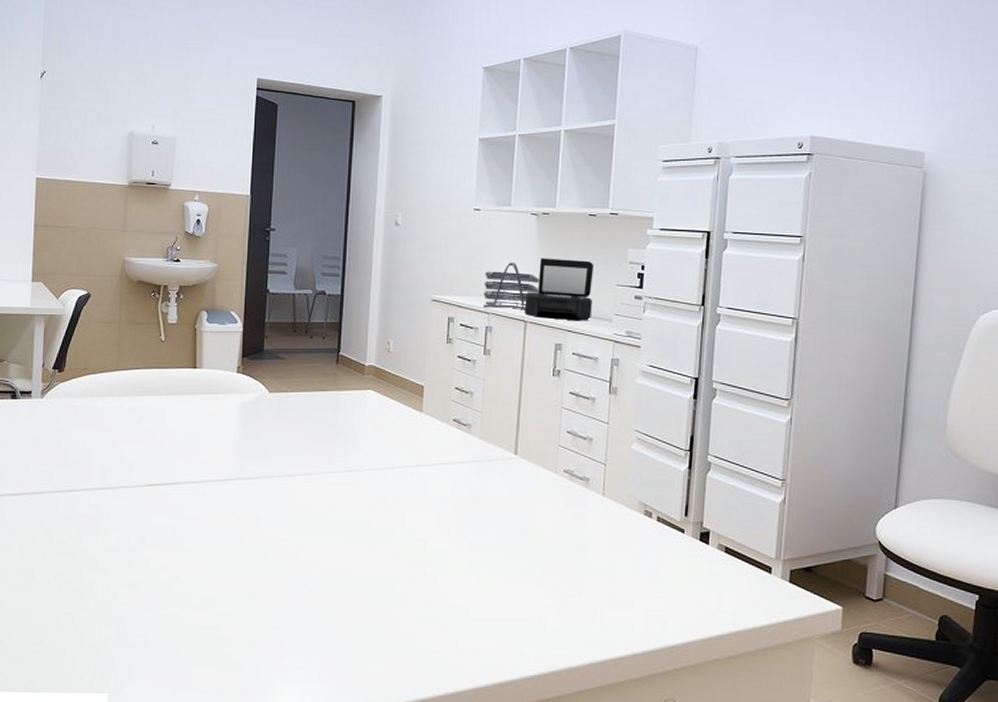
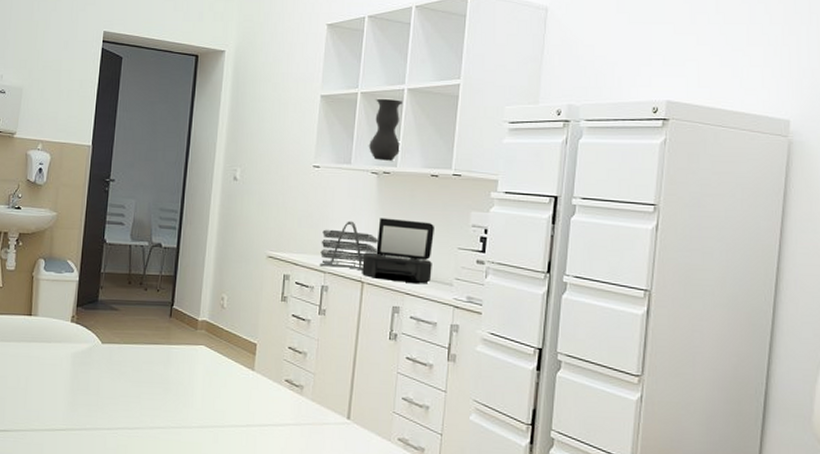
vase: none [528,141,560,202] -> present [369,99,403,161]

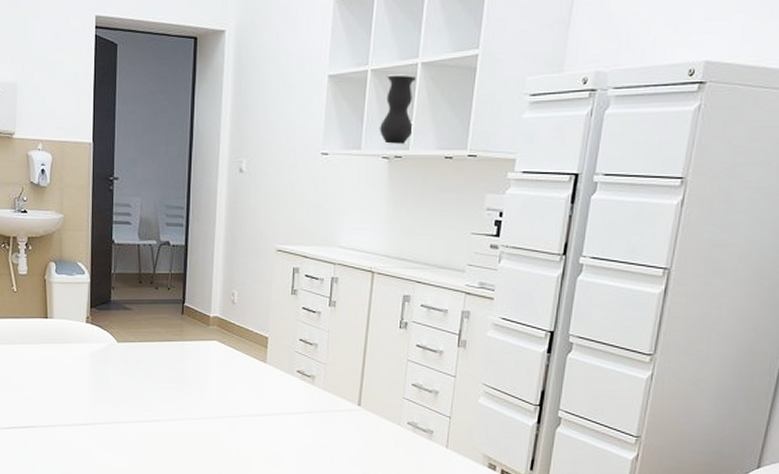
file organizer: present [320,221,378,271] -> none [330,209,389,261]
printer: present [362,218,434,284] -> none [372,205,447,272]

